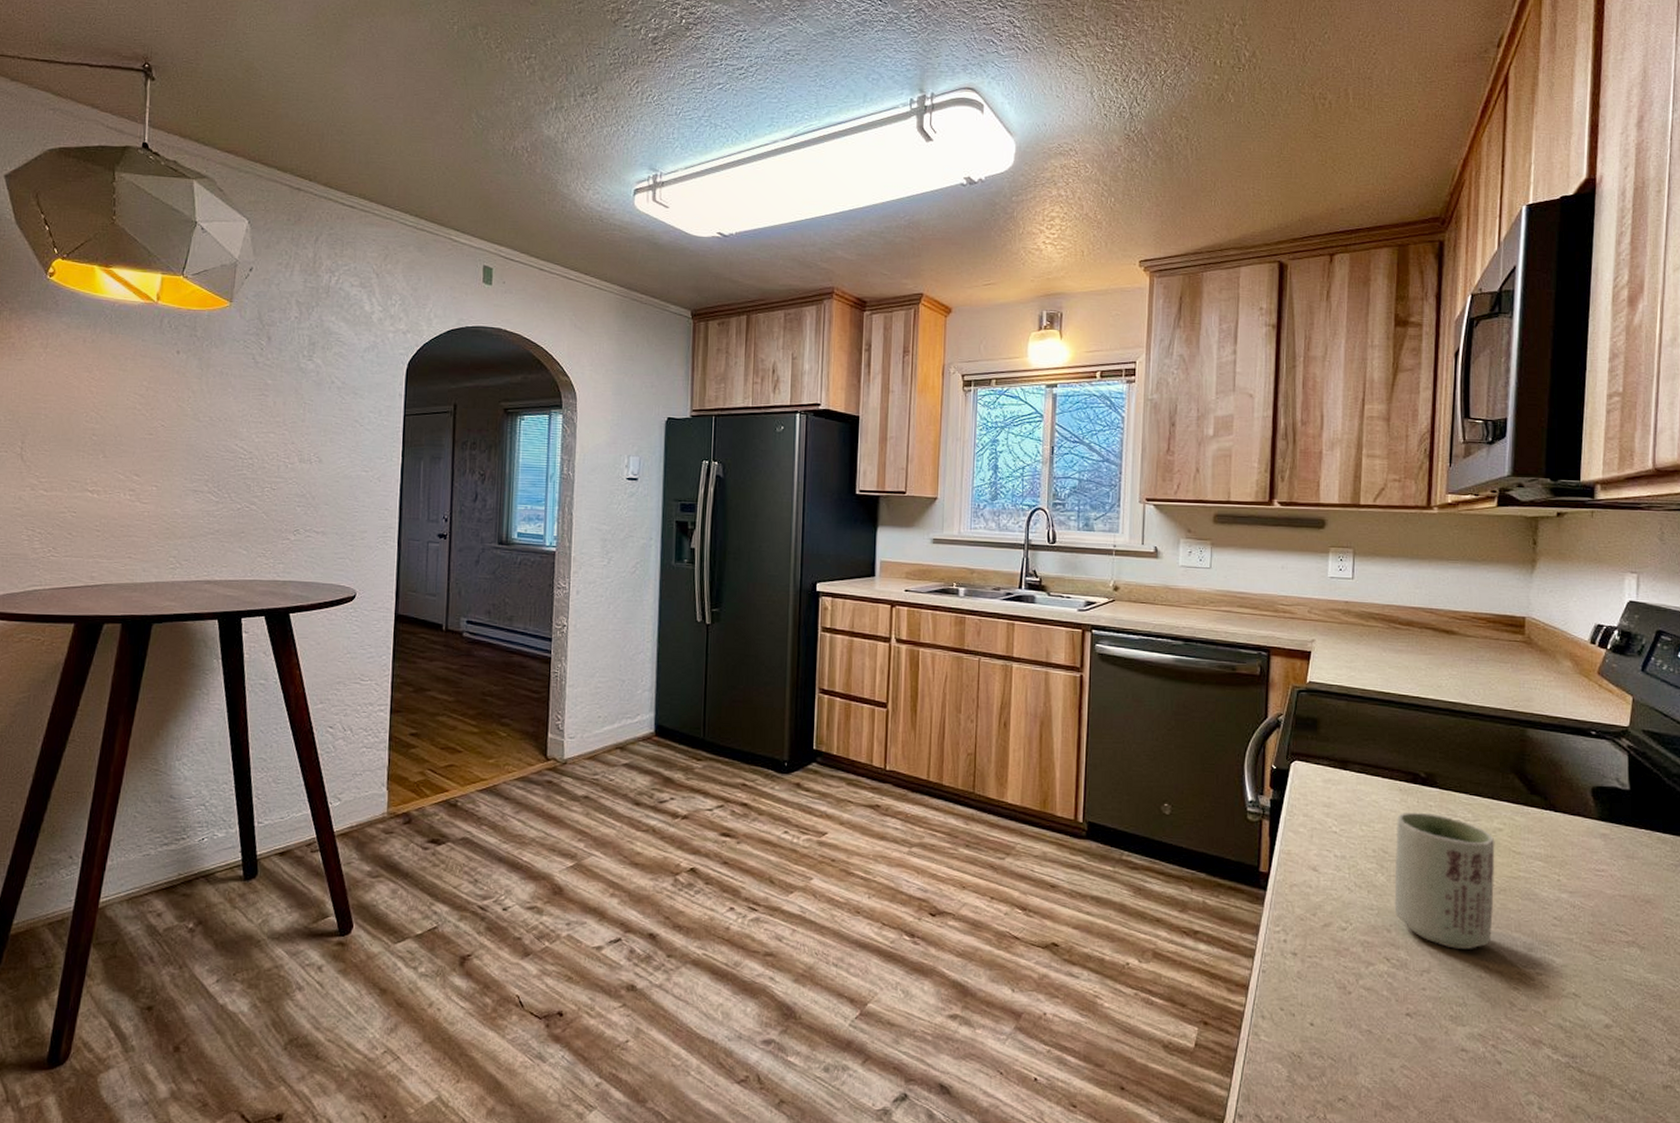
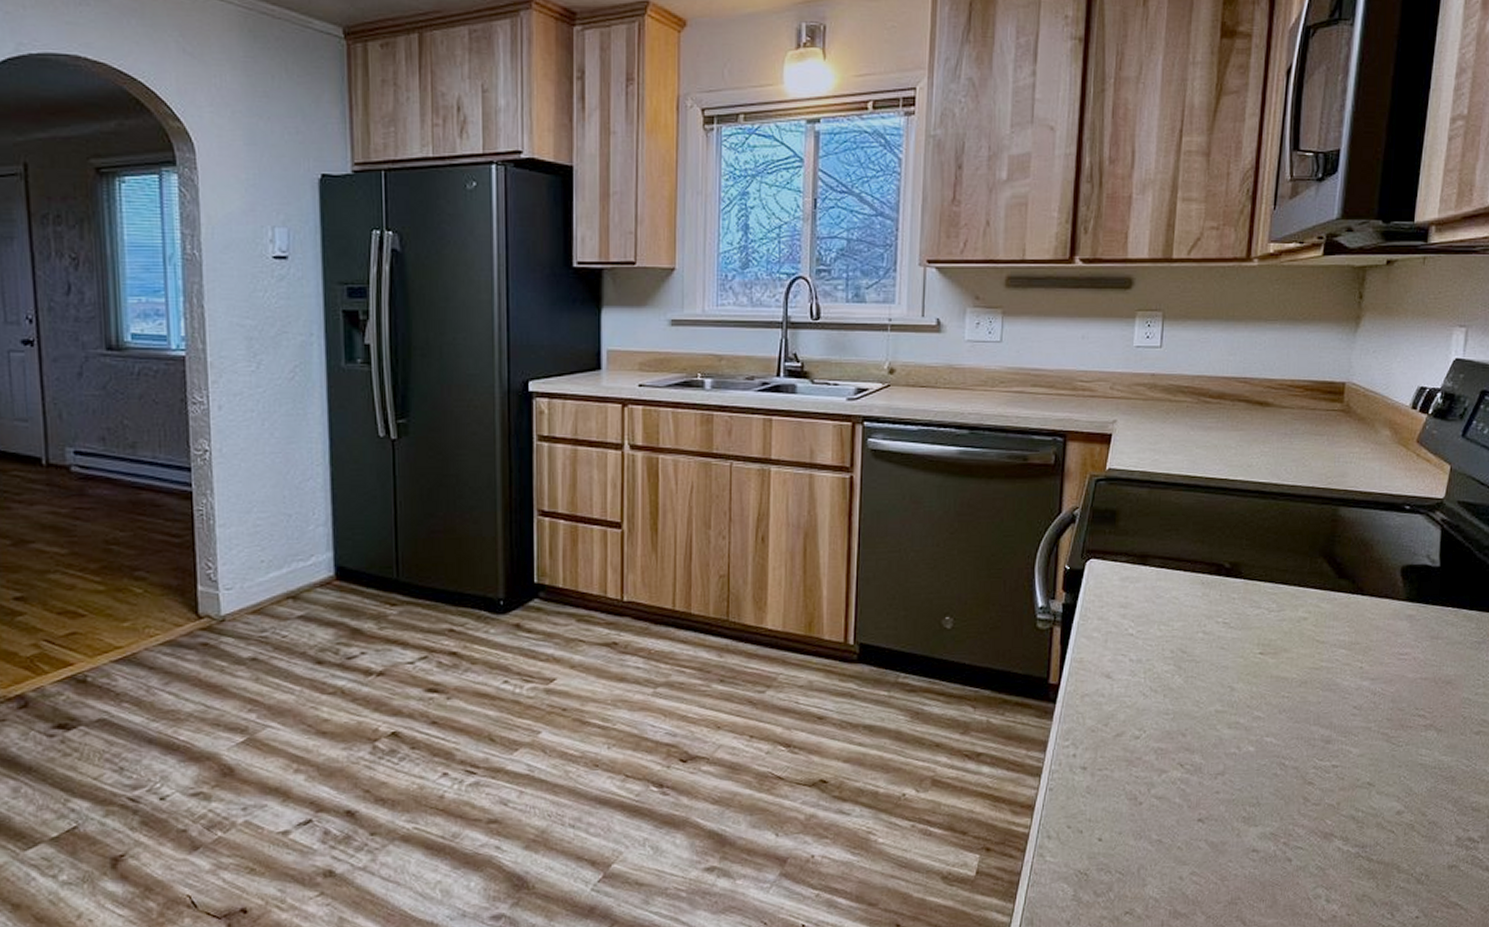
cup: present [1394,812,1495,949] -> none [1191,606,1299,748]

